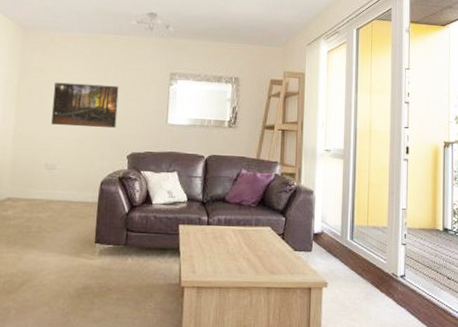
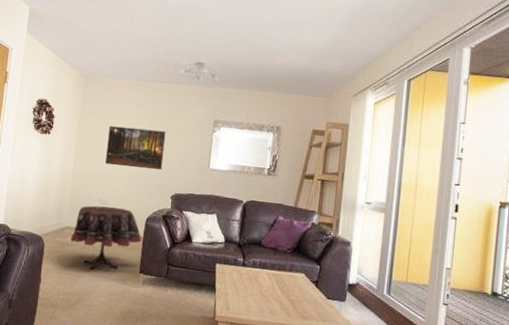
side table: none [12,172,96,246] -> present [70,205,142,271]

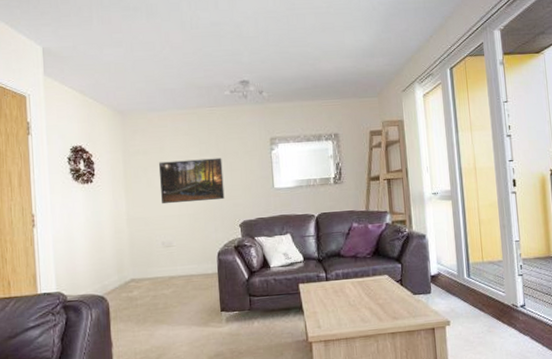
side table: present [70,205,142,271] -> none [137,247,217,321]

